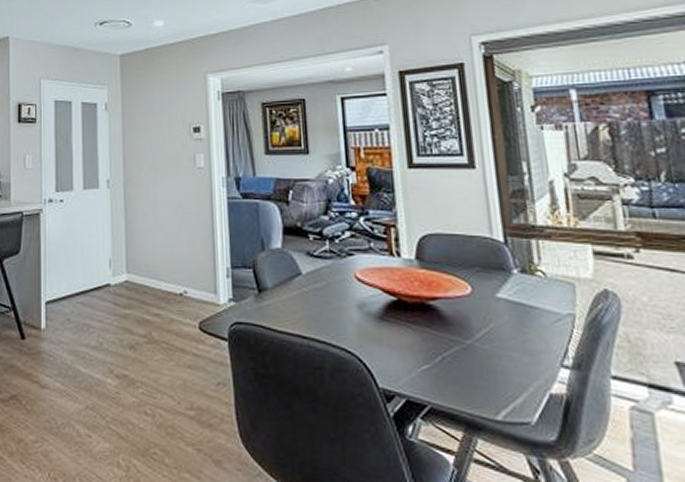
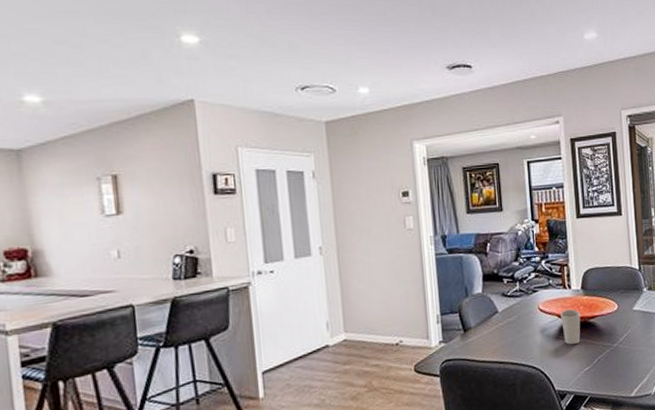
cup: none [386,284,415,330] -> present [561,309,581,345]

